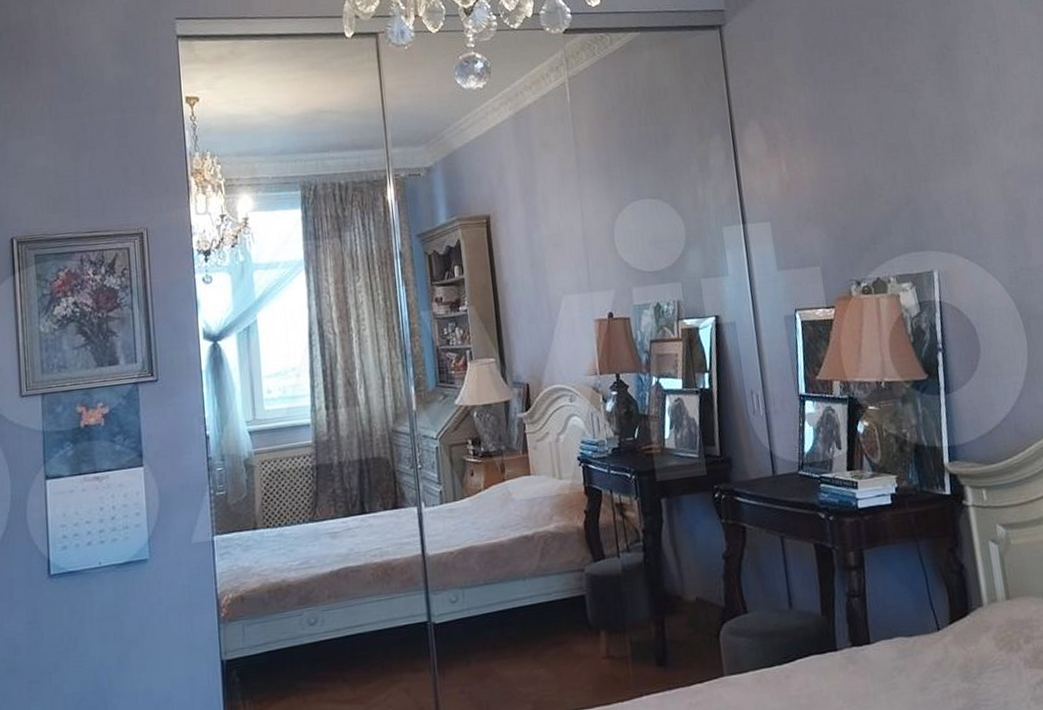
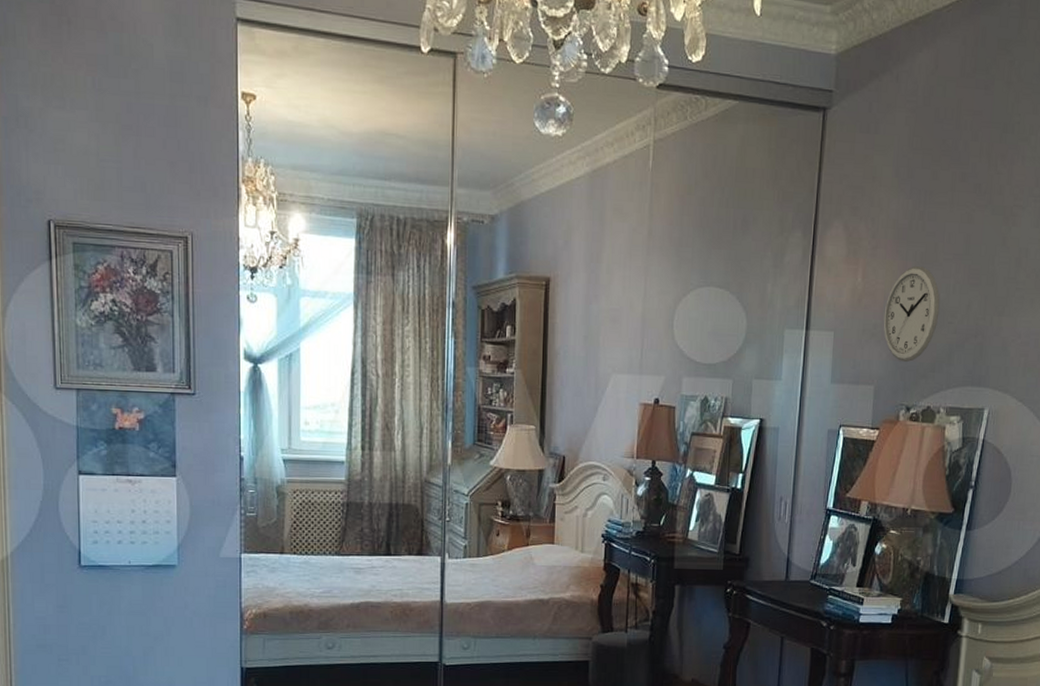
wall clock: none [814,148,868,239] -> present [883,265,940,362]

